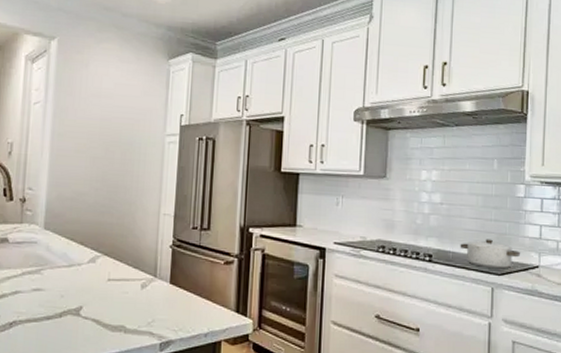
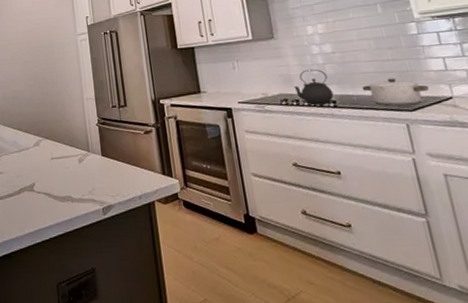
kettle: none [394,217,432,257] -> present [294,69,334,105]

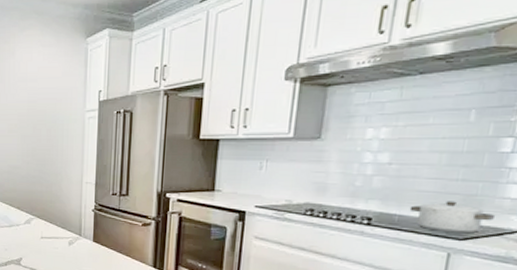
kettle: present [294,69,334,105] -> none [326,179,372,220]

